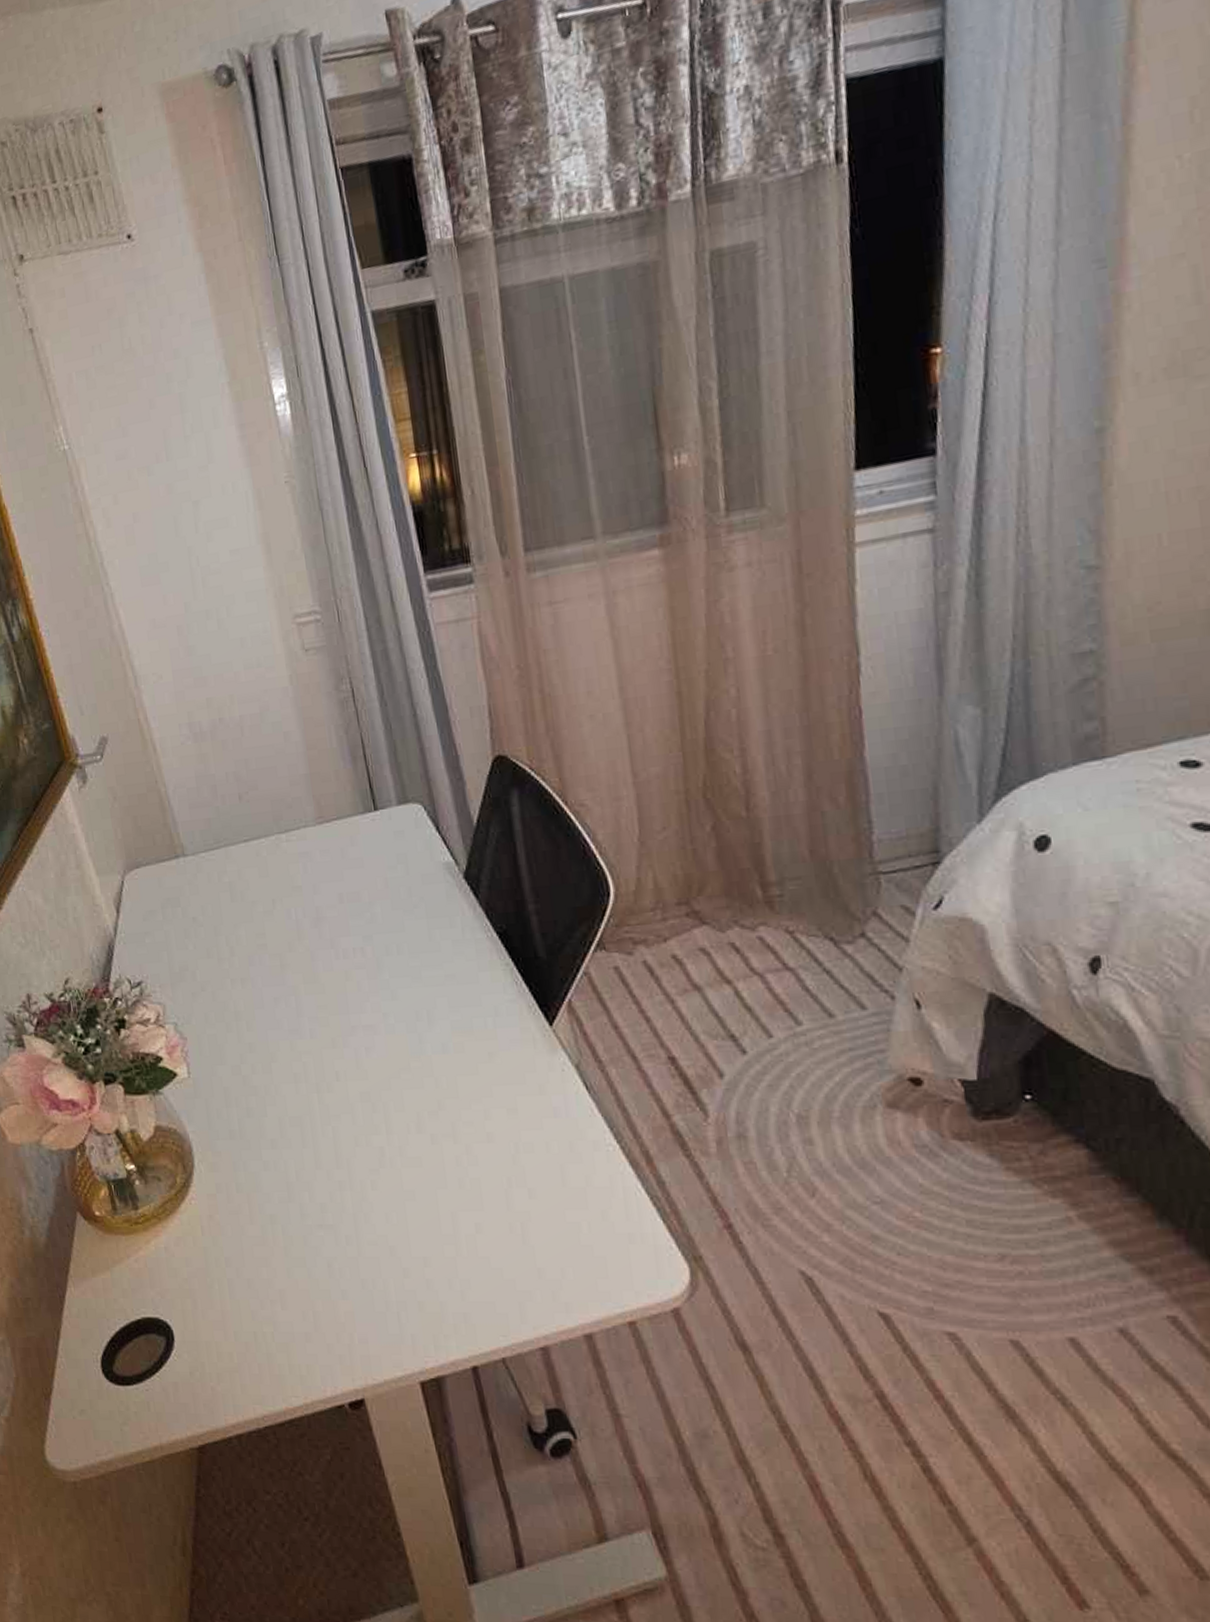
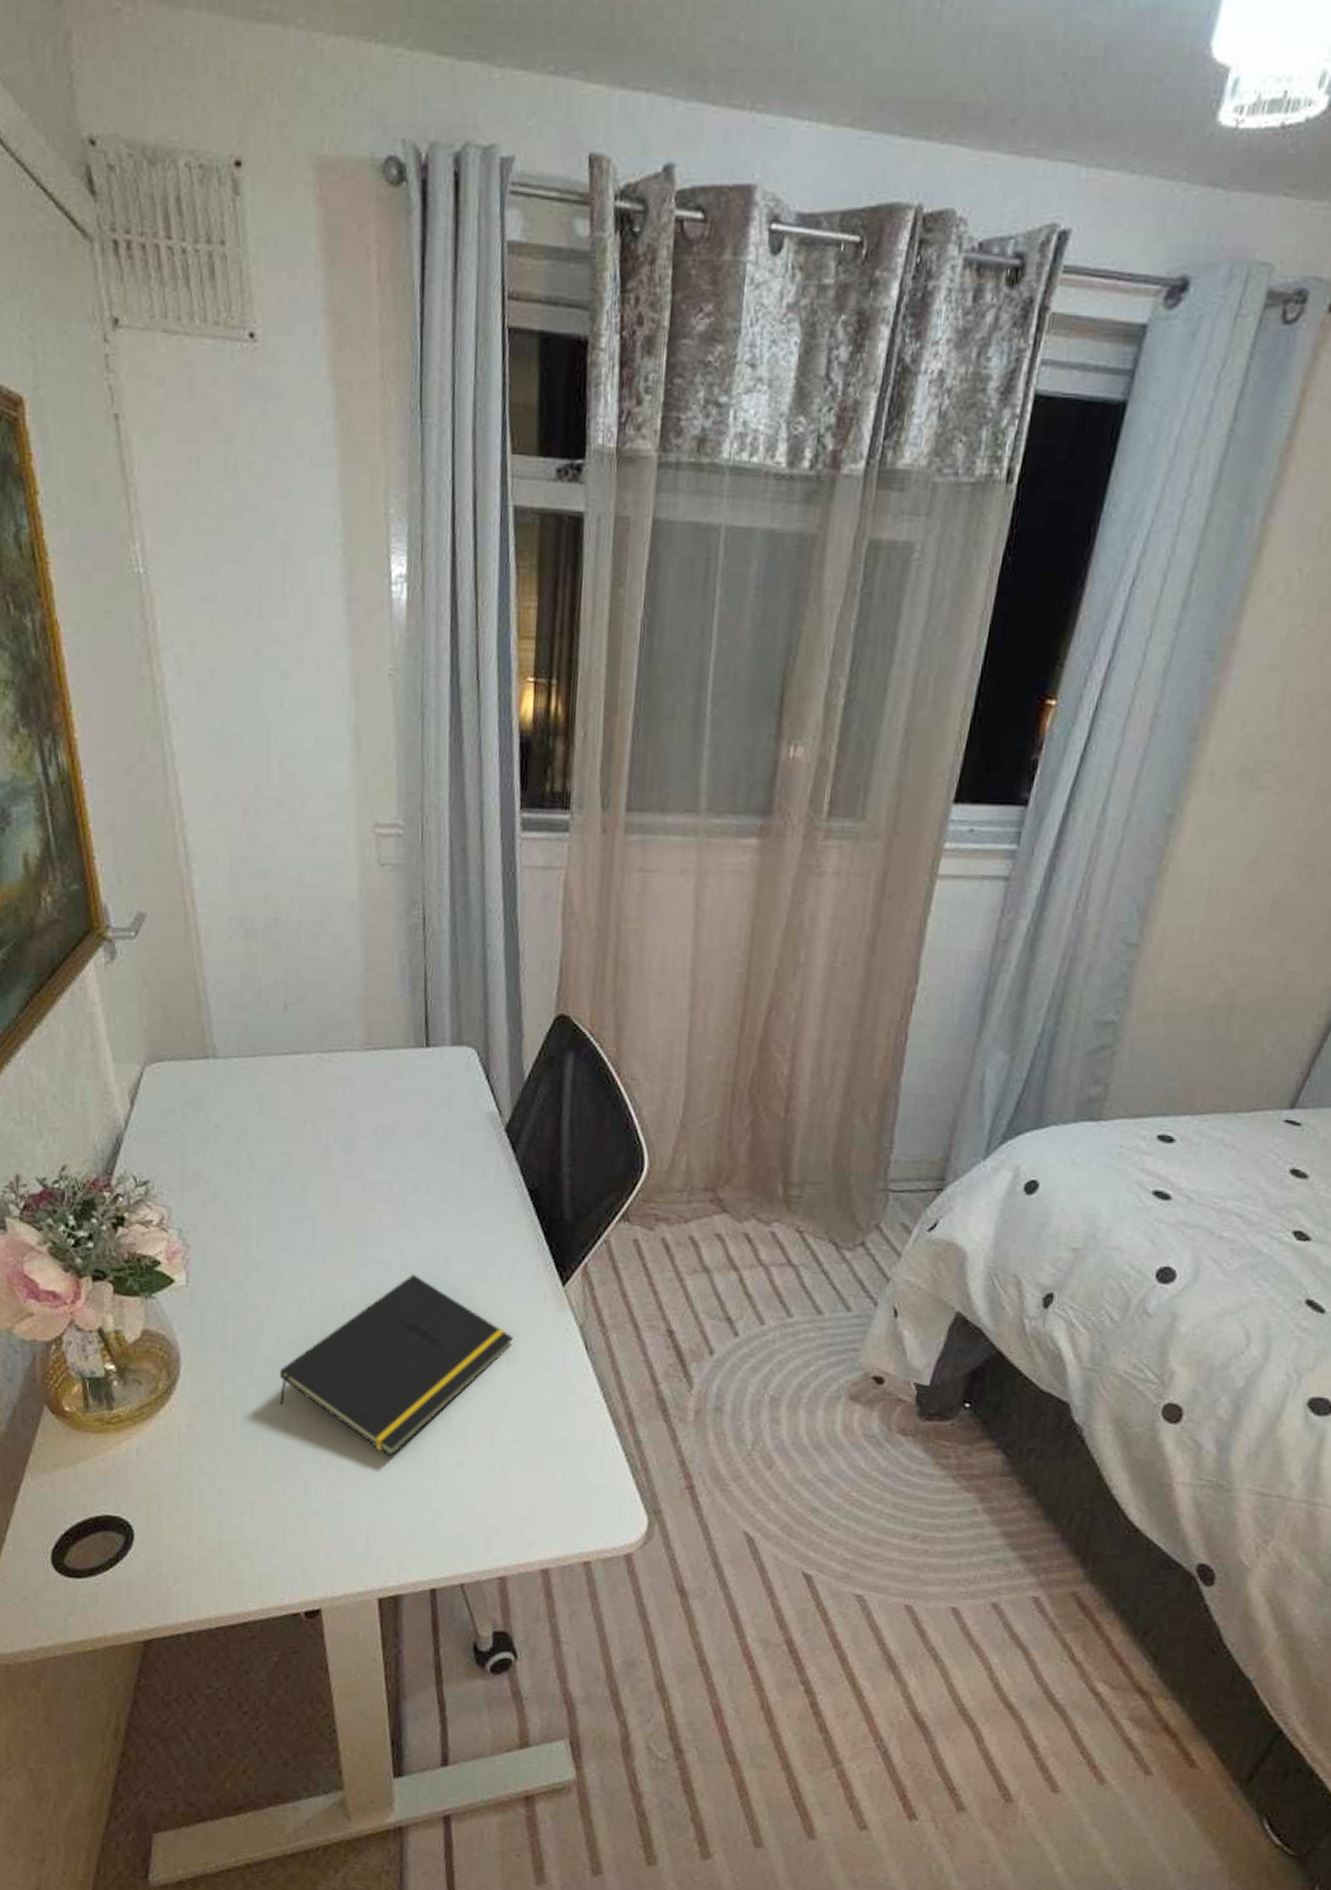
notepad: none [286,1035,511,1228] -> present [279,1274,514,1457]

